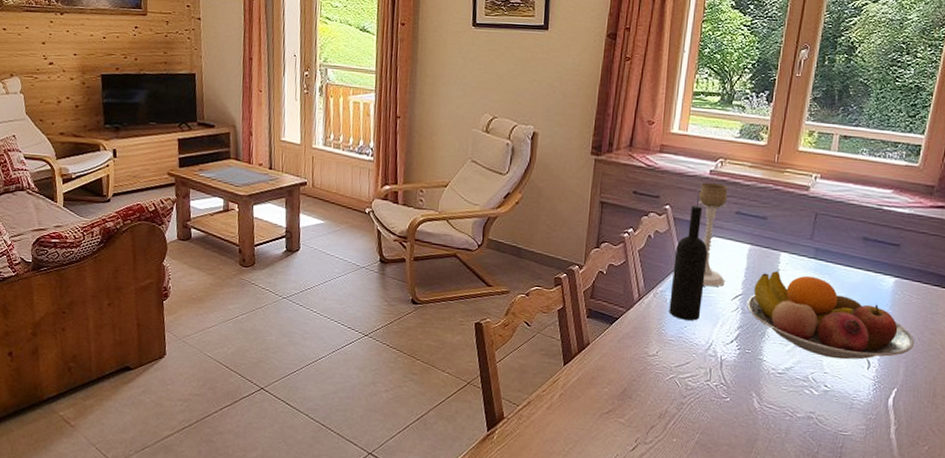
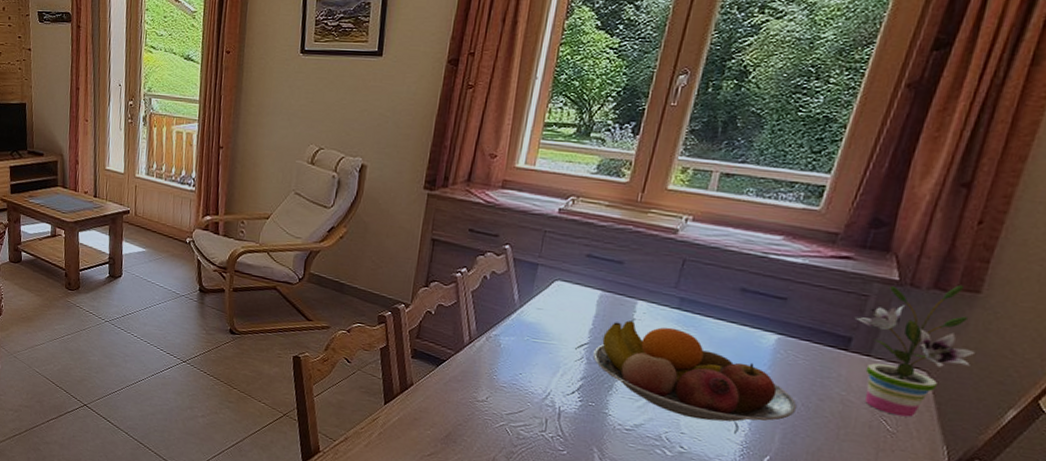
wine bottle: present [669,205,708,321] -> none [502,246,551,368]
candle holder: present [698,182,728,287] -> none [543,221,579,334]

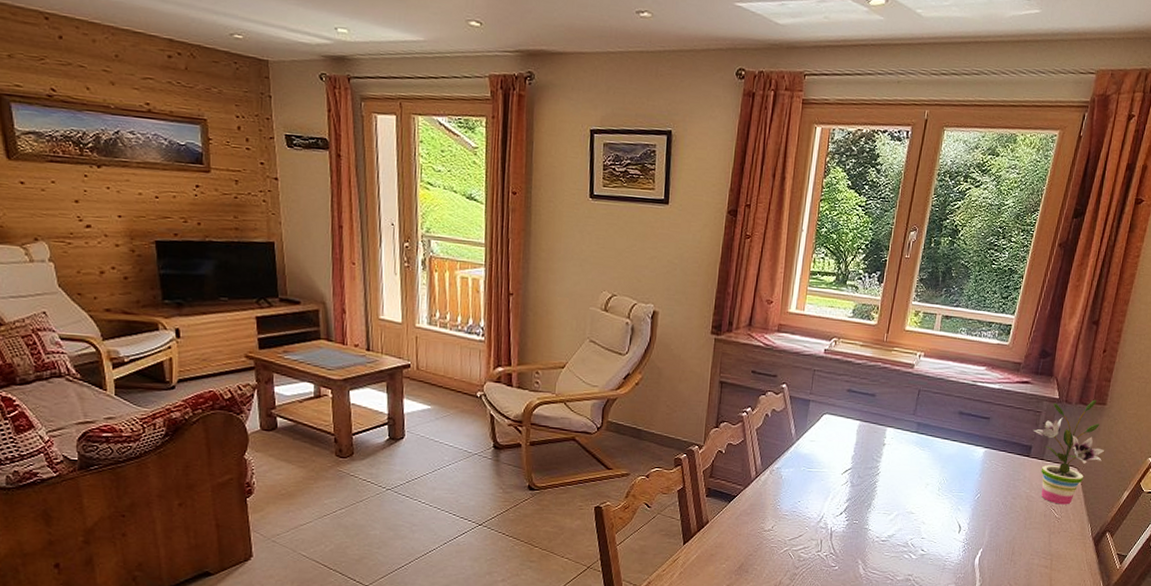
fruit bowl: present [593,320,797,422] -> none [856,446,999,525]

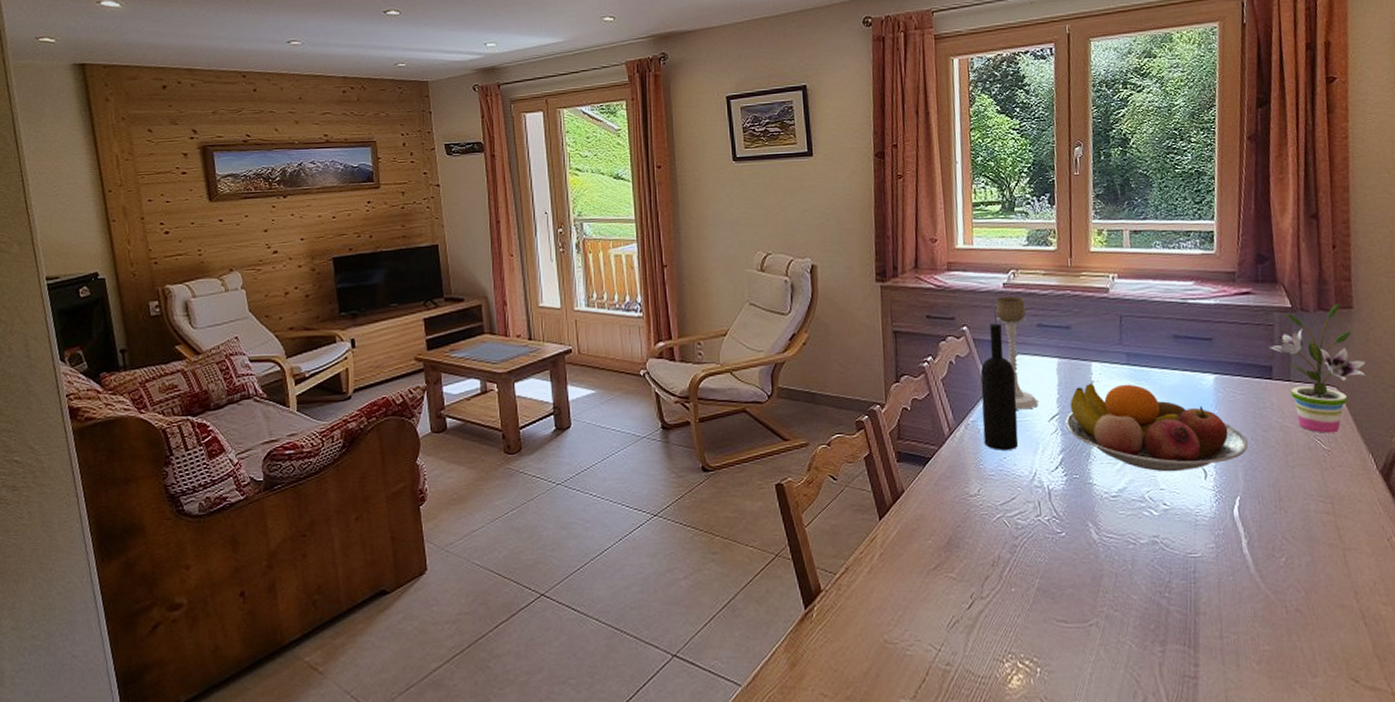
wine bottle: none [784,384,821,495] -> present [980,323,1019,450]
candle holder: none [813,361,841,463] -> present [995,296,1038,410]
fruit bowl: none [856,446,999,525] -> present [1066,384,1248,472]

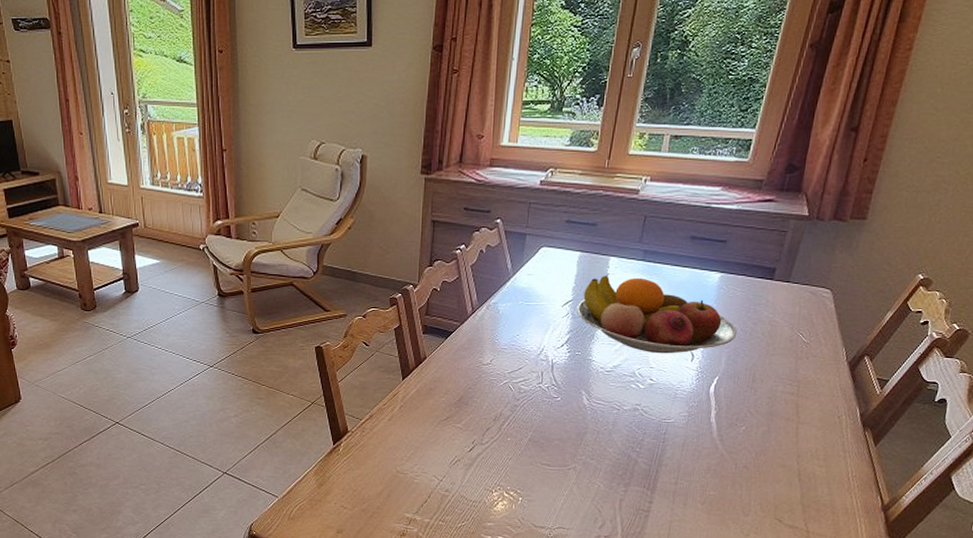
wine bottle: present [980,323,1019,450] -> none [502,218,539,329]
candle holder: present [995,296,1038,410] -> none [529,193,559,295]
potted plant: present [1268,303,1367,433] -> none [777,214,864,329]

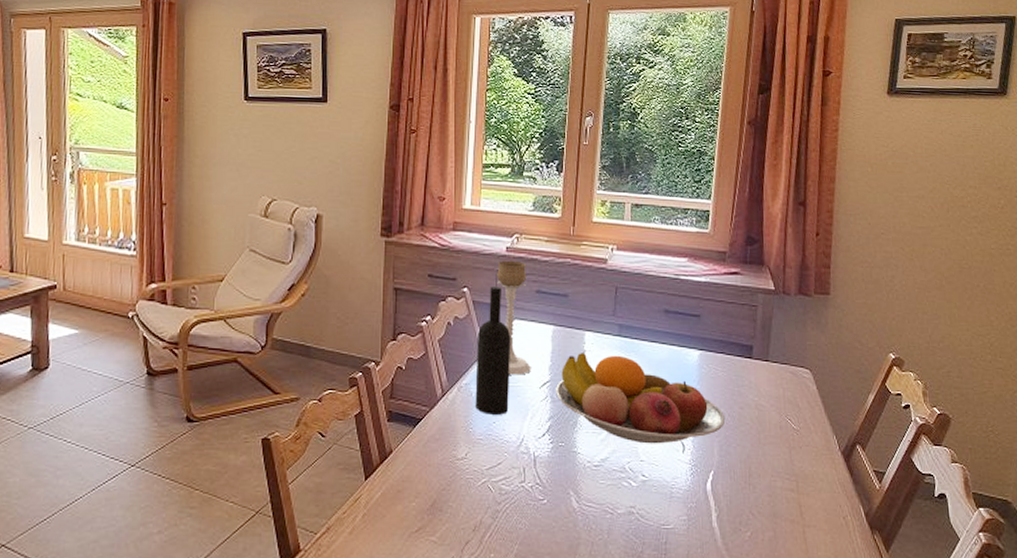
wine bottle: none [502,218,539,329] -> present [475,287,511,415]
candle holder: none [529,193,559,295] -> present [497,260,531,375]

